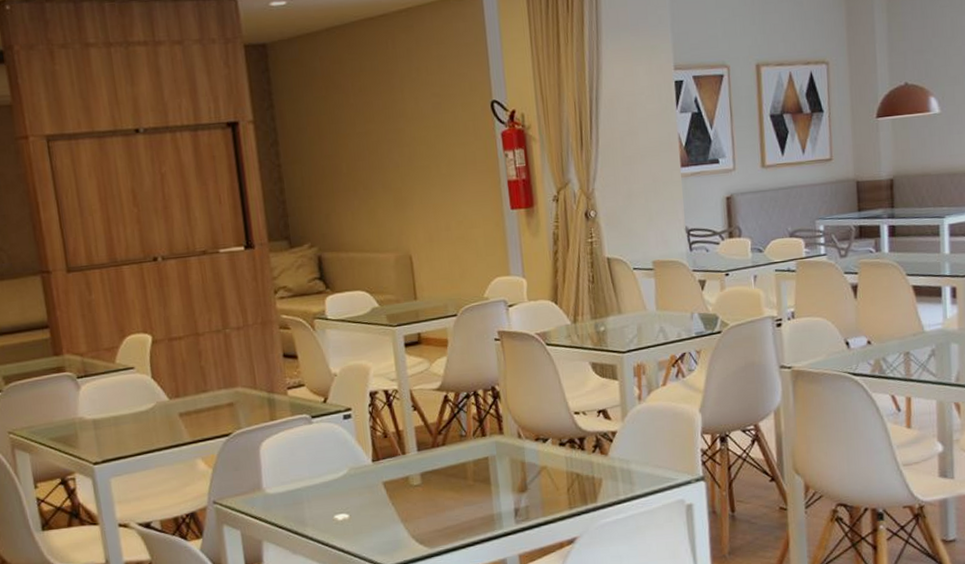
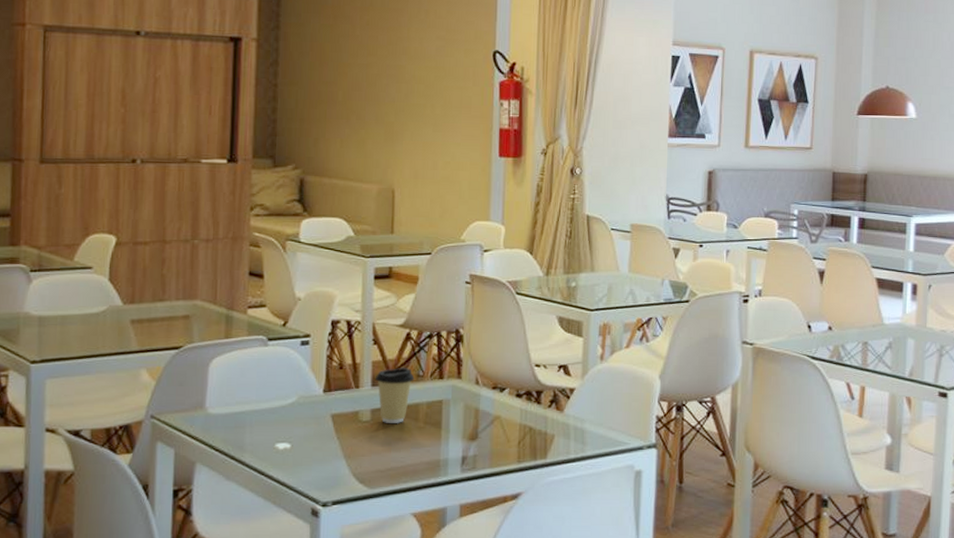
coffee cup: none [419,429,458,485] -> present [374,368,415,423]

